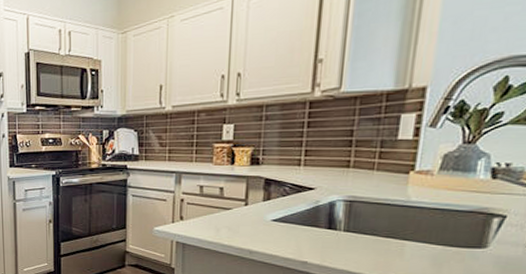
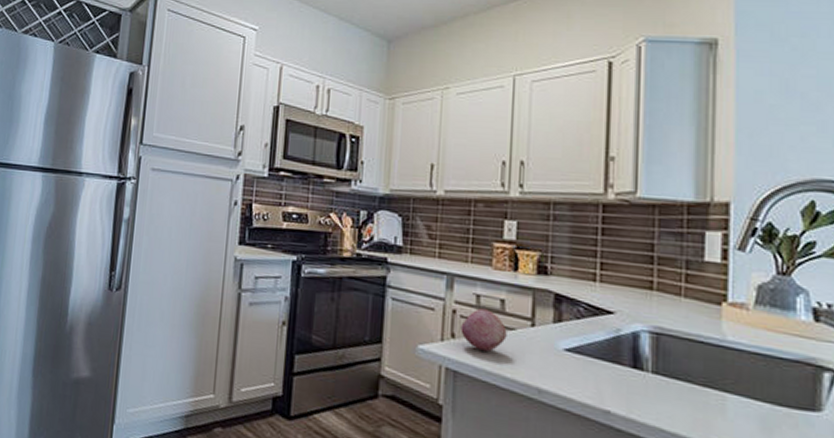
fruit: none [187,196,225,227] -> present [460,308,507,352]

